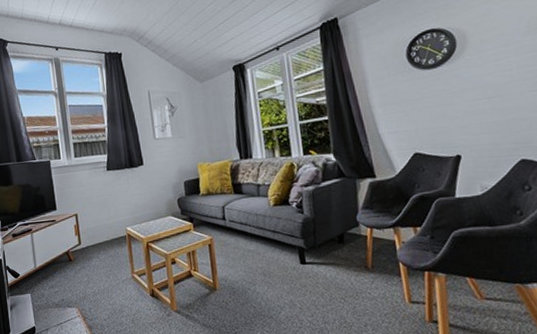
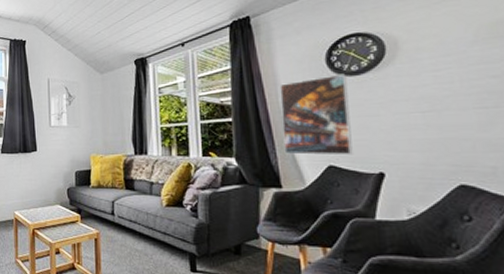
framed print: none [368,67,434,146] -> present [280,73,353,156]

